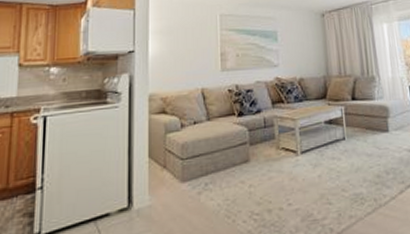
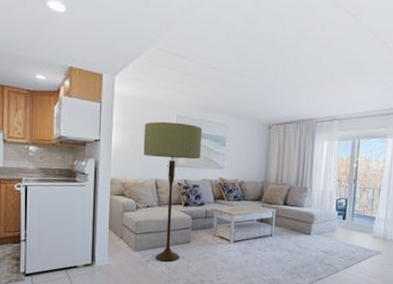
floor lamp: none [185,21,252,191] -> present [143,121,203,262]

